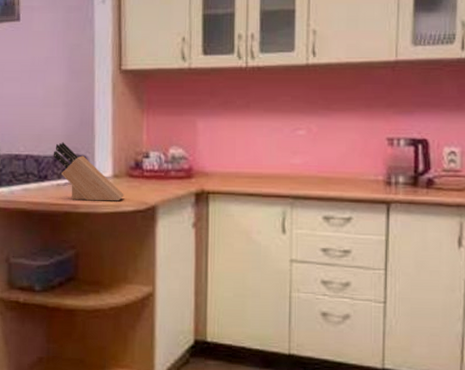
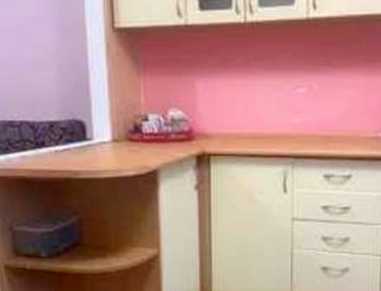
knife block: present [53,142,125,201] -> none [48,107,125,166]

